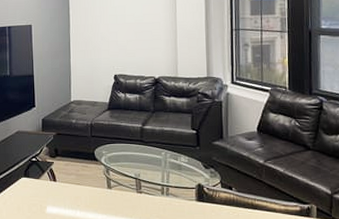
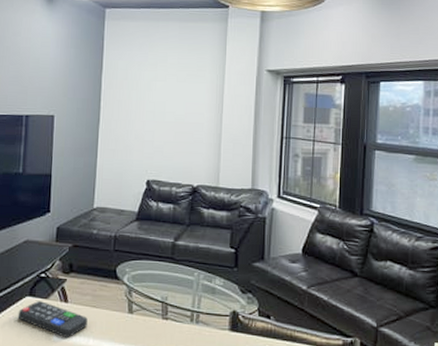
remote control: none [16,181,74,211] -> present [17,301,88,339]

